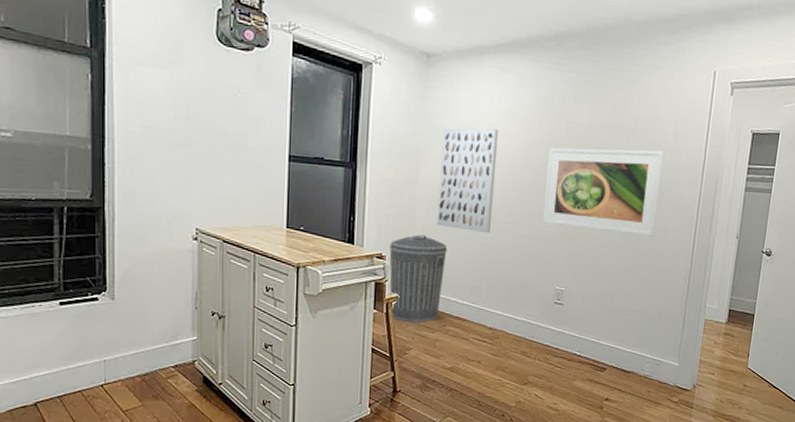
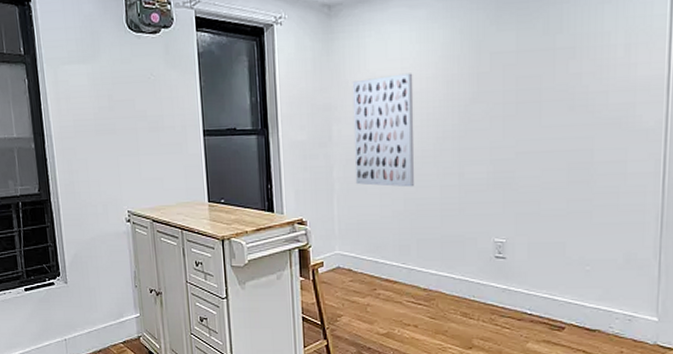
trash can: present [389,234,447,323] -> none [310,195,370,288]
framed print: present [542,147,665,237] -> none [472,69,615,172]

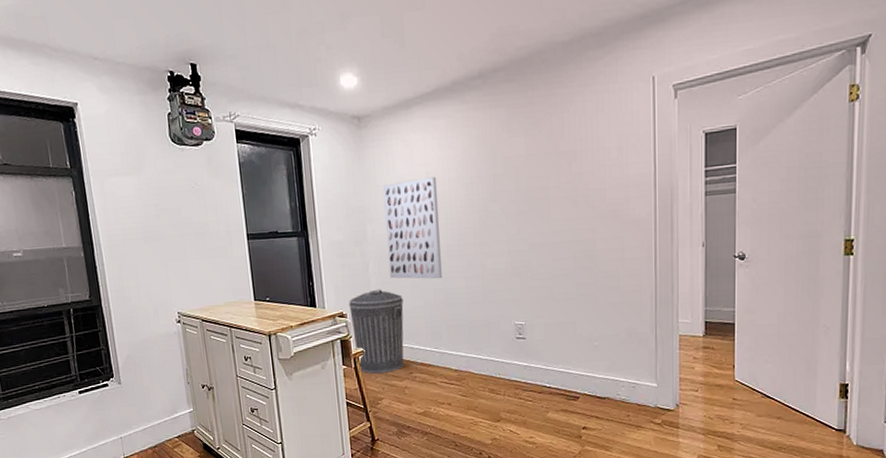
trash can: none [310,195,370,288] -> present [349,289,404,374]

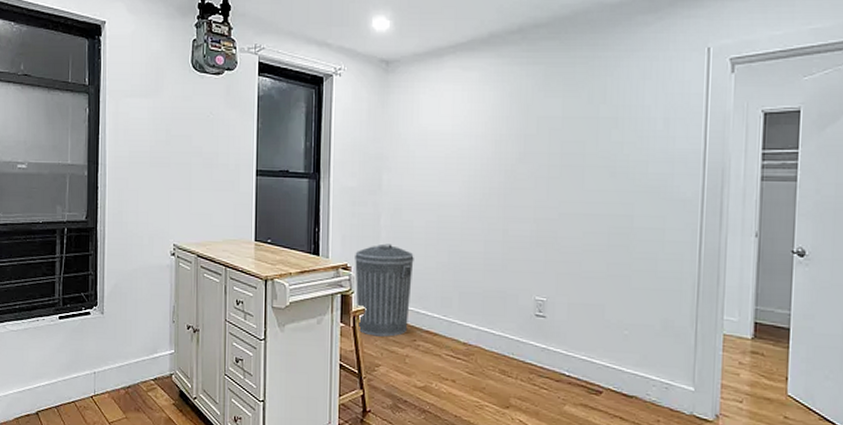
wall art: present [382,176,443,279] -> none [402,130,463,240]

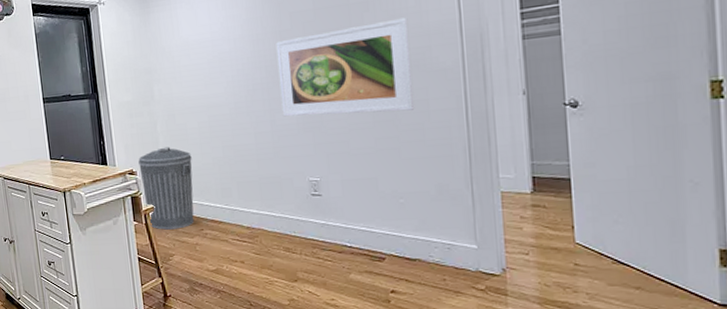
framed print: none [516,140,654,238] -> present [276,17,415,117]

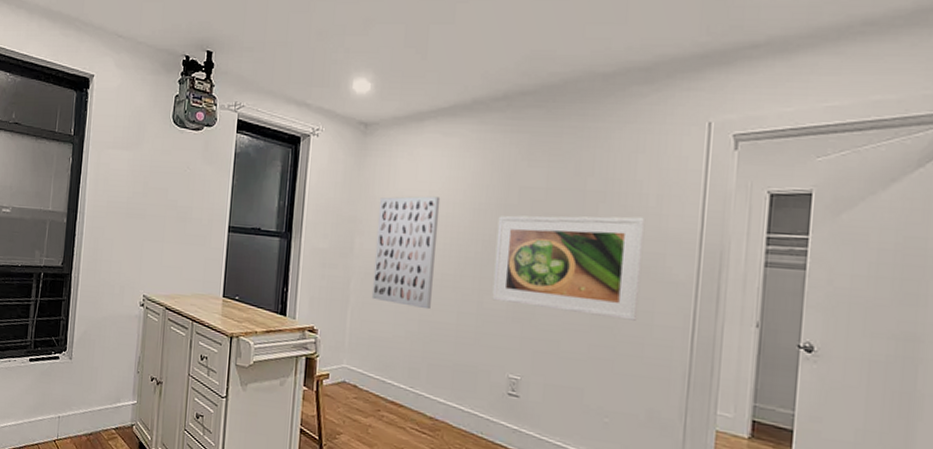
trash can: present [138,147,195,230] -> none [320,308,383,405]
wall art: none [168,36,231,137] -> present [371,196,441,310]

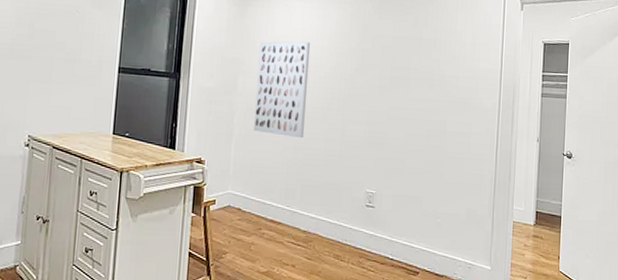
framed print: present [492,215,646,321] -> none [353,58,464,141]

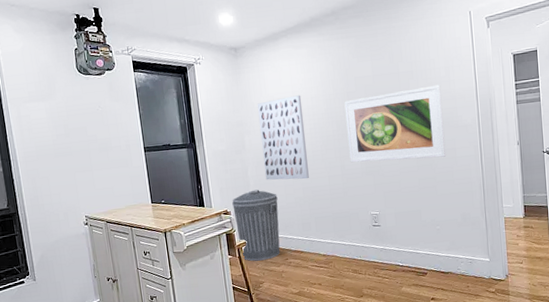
trash can: none [208,140,263,226] -> present [232,189,281,261]
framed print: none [353,58,464,141] -> present [344,85,446,163]

